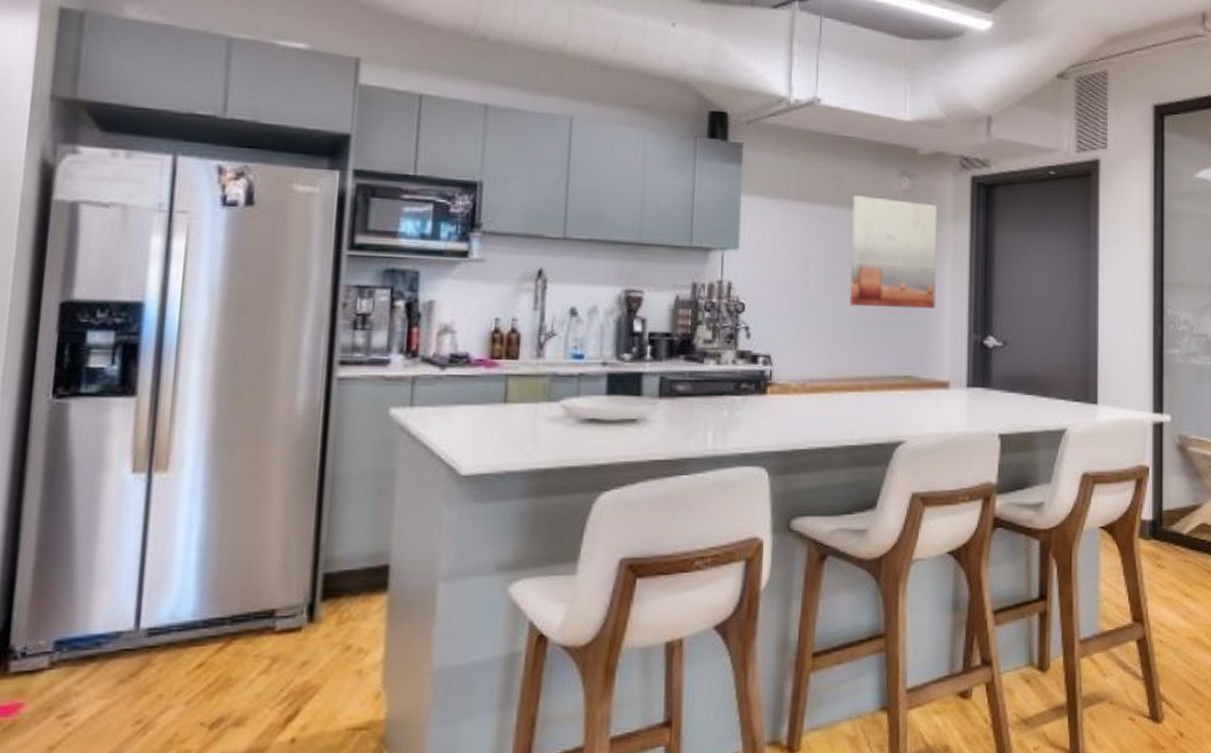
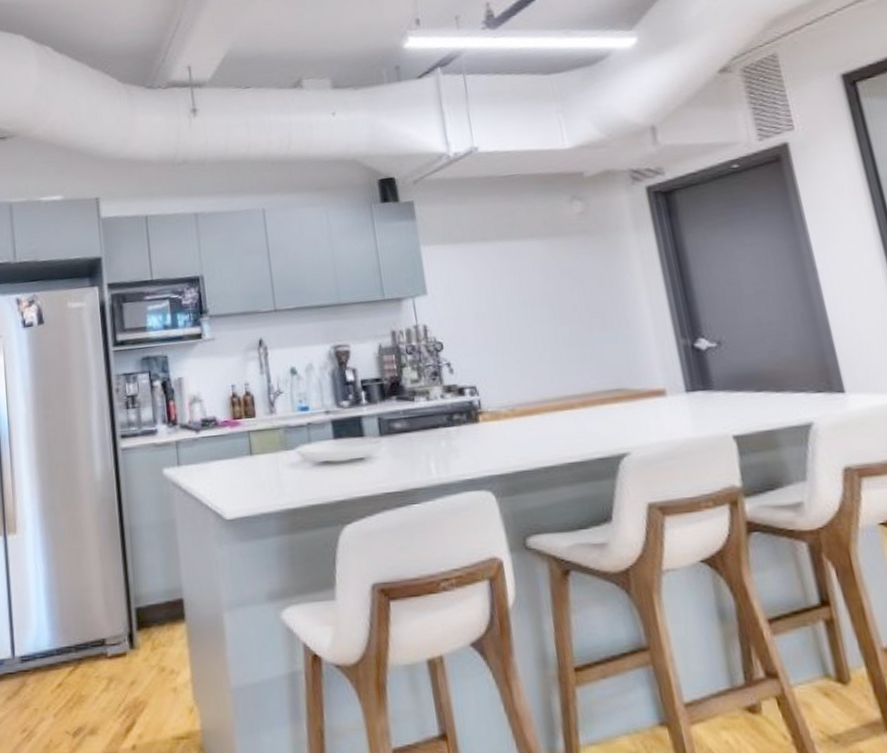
wall art: present [850,195,938,308] -> none [527,220,634,330]

